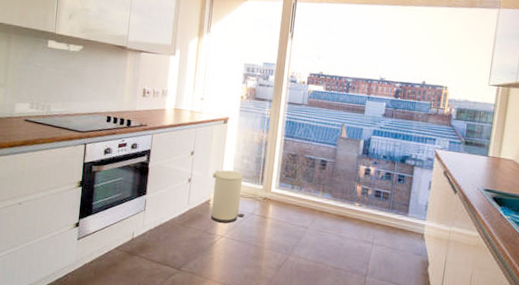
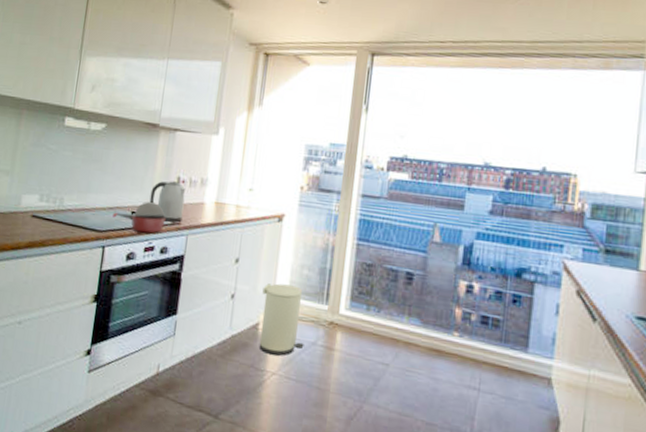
saucepan: none [92,108,135,134] -> present [113,201,166,234]
kettle: none [121,92,150,125] -> present [149,181,186,223]

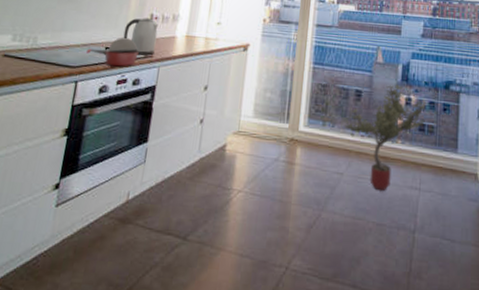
pedal bin: present [259,283,304,356] -> none [226,106,268,174]
potted tree: none [390,268,491,387] -> present [343,84,426,190]

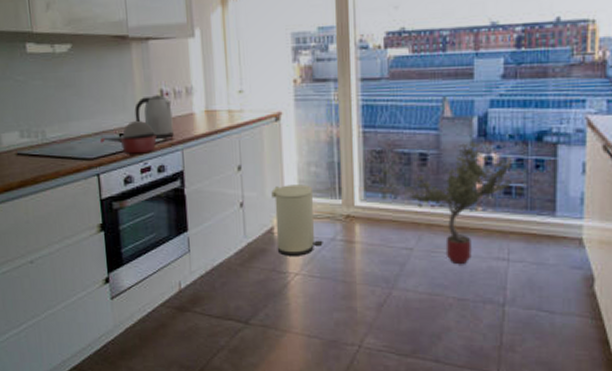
pedal bin: none [226,106,268,174] -> present [271,185,323,256]

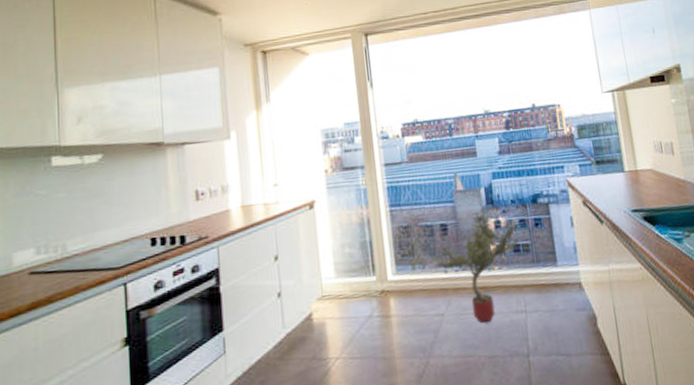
saucepan: present [100,120,157,154] -> none [129,222,191,258]
kettle: present [134,95,174,139] -> none [168,195,209,239]
pedal bin: present [271,185,323,256] -> none [308,266,361,341]

